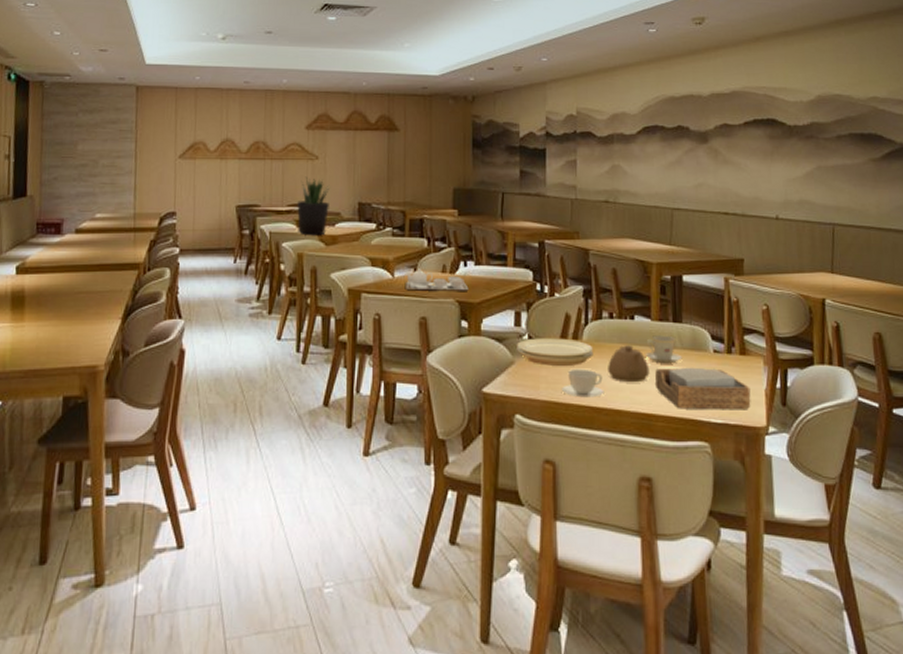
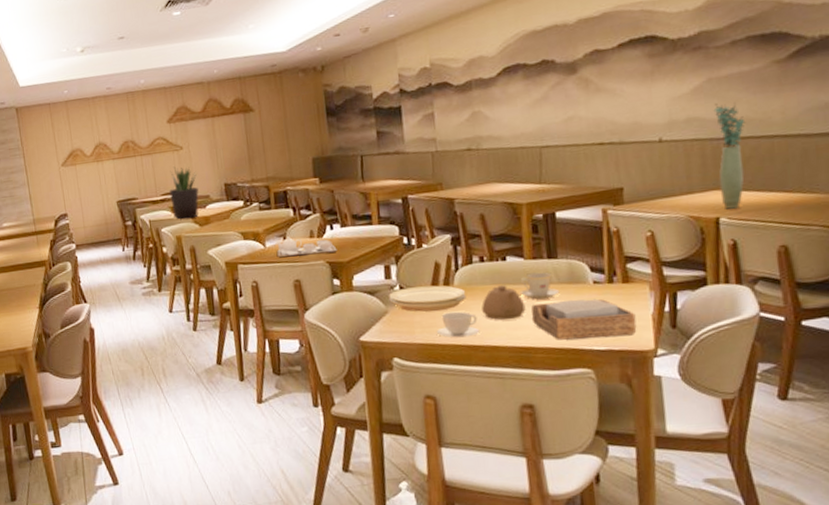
vase: none [822,190,848,292] -> present [713,103,746,209]

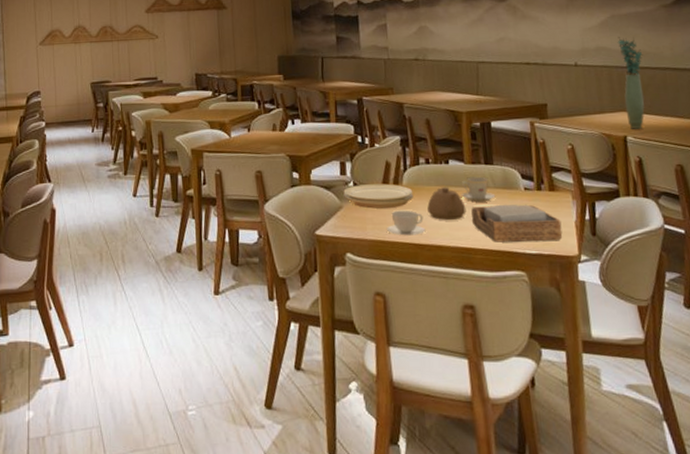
planter: present [169,166,199,219] -> none [143,53,170,105]
tea set: present [276,236,337,258] -> none [240,128,297,149]

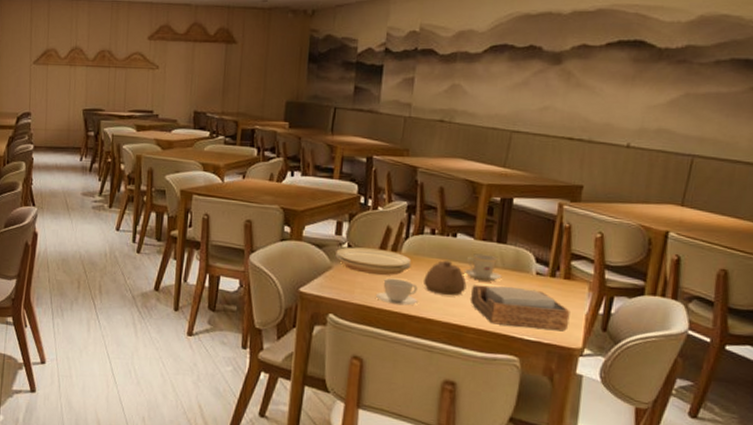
vase: present [617,37,645,129] -> none [674,120,713,226]

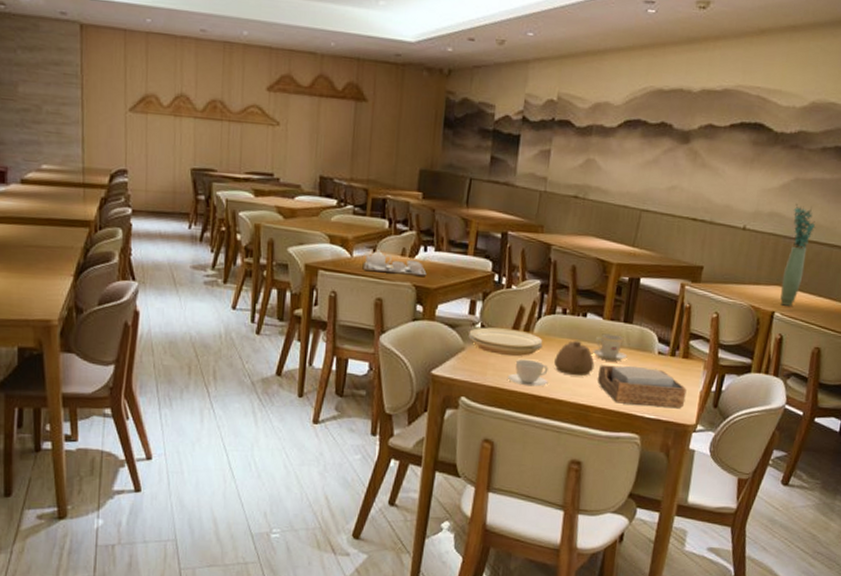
tea set: none [233,175,294,199] -> present [362,249,427,276]
vase: none [674,120,713,226] -> present [780,204,816,306]

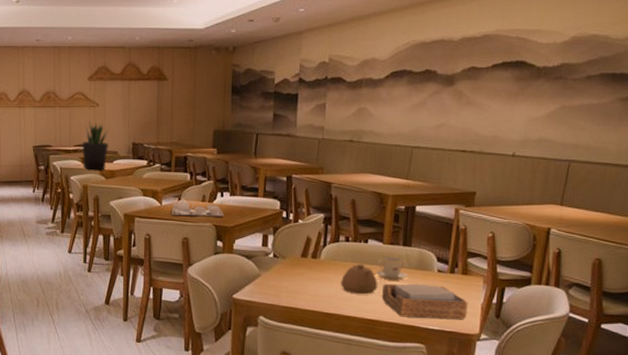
planter: none [255,143,290,208] -> present [82,121,108,171]
plate: present [468,327,543,356] -> none [263,256,330,279]
teacup: present [507,359,548,387] -> none [299,282,336,305]
vase: present [780,204,816,306] -> none [555,129,587,222]

